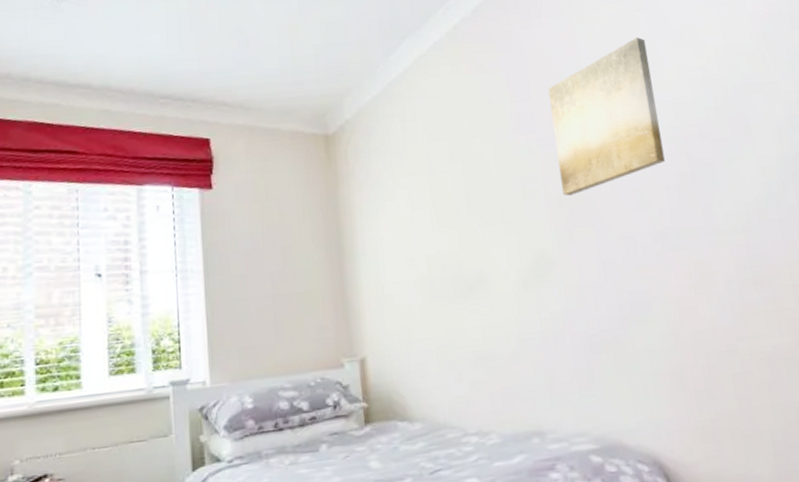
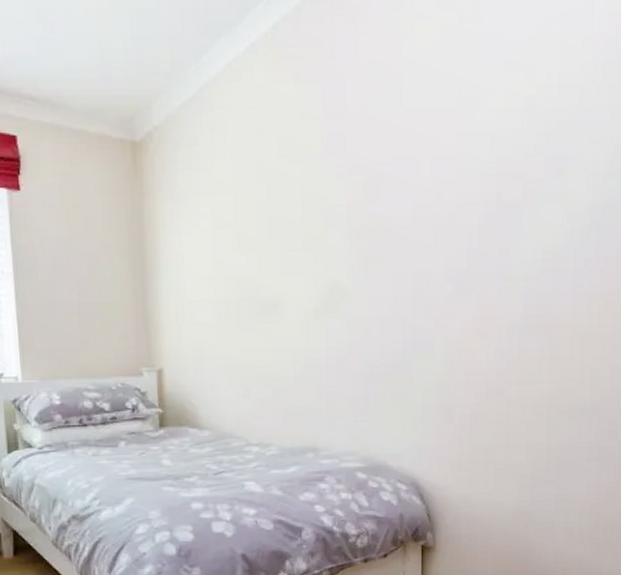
wall art: present [548,37,665,196] -> none [364,55,476,227]

